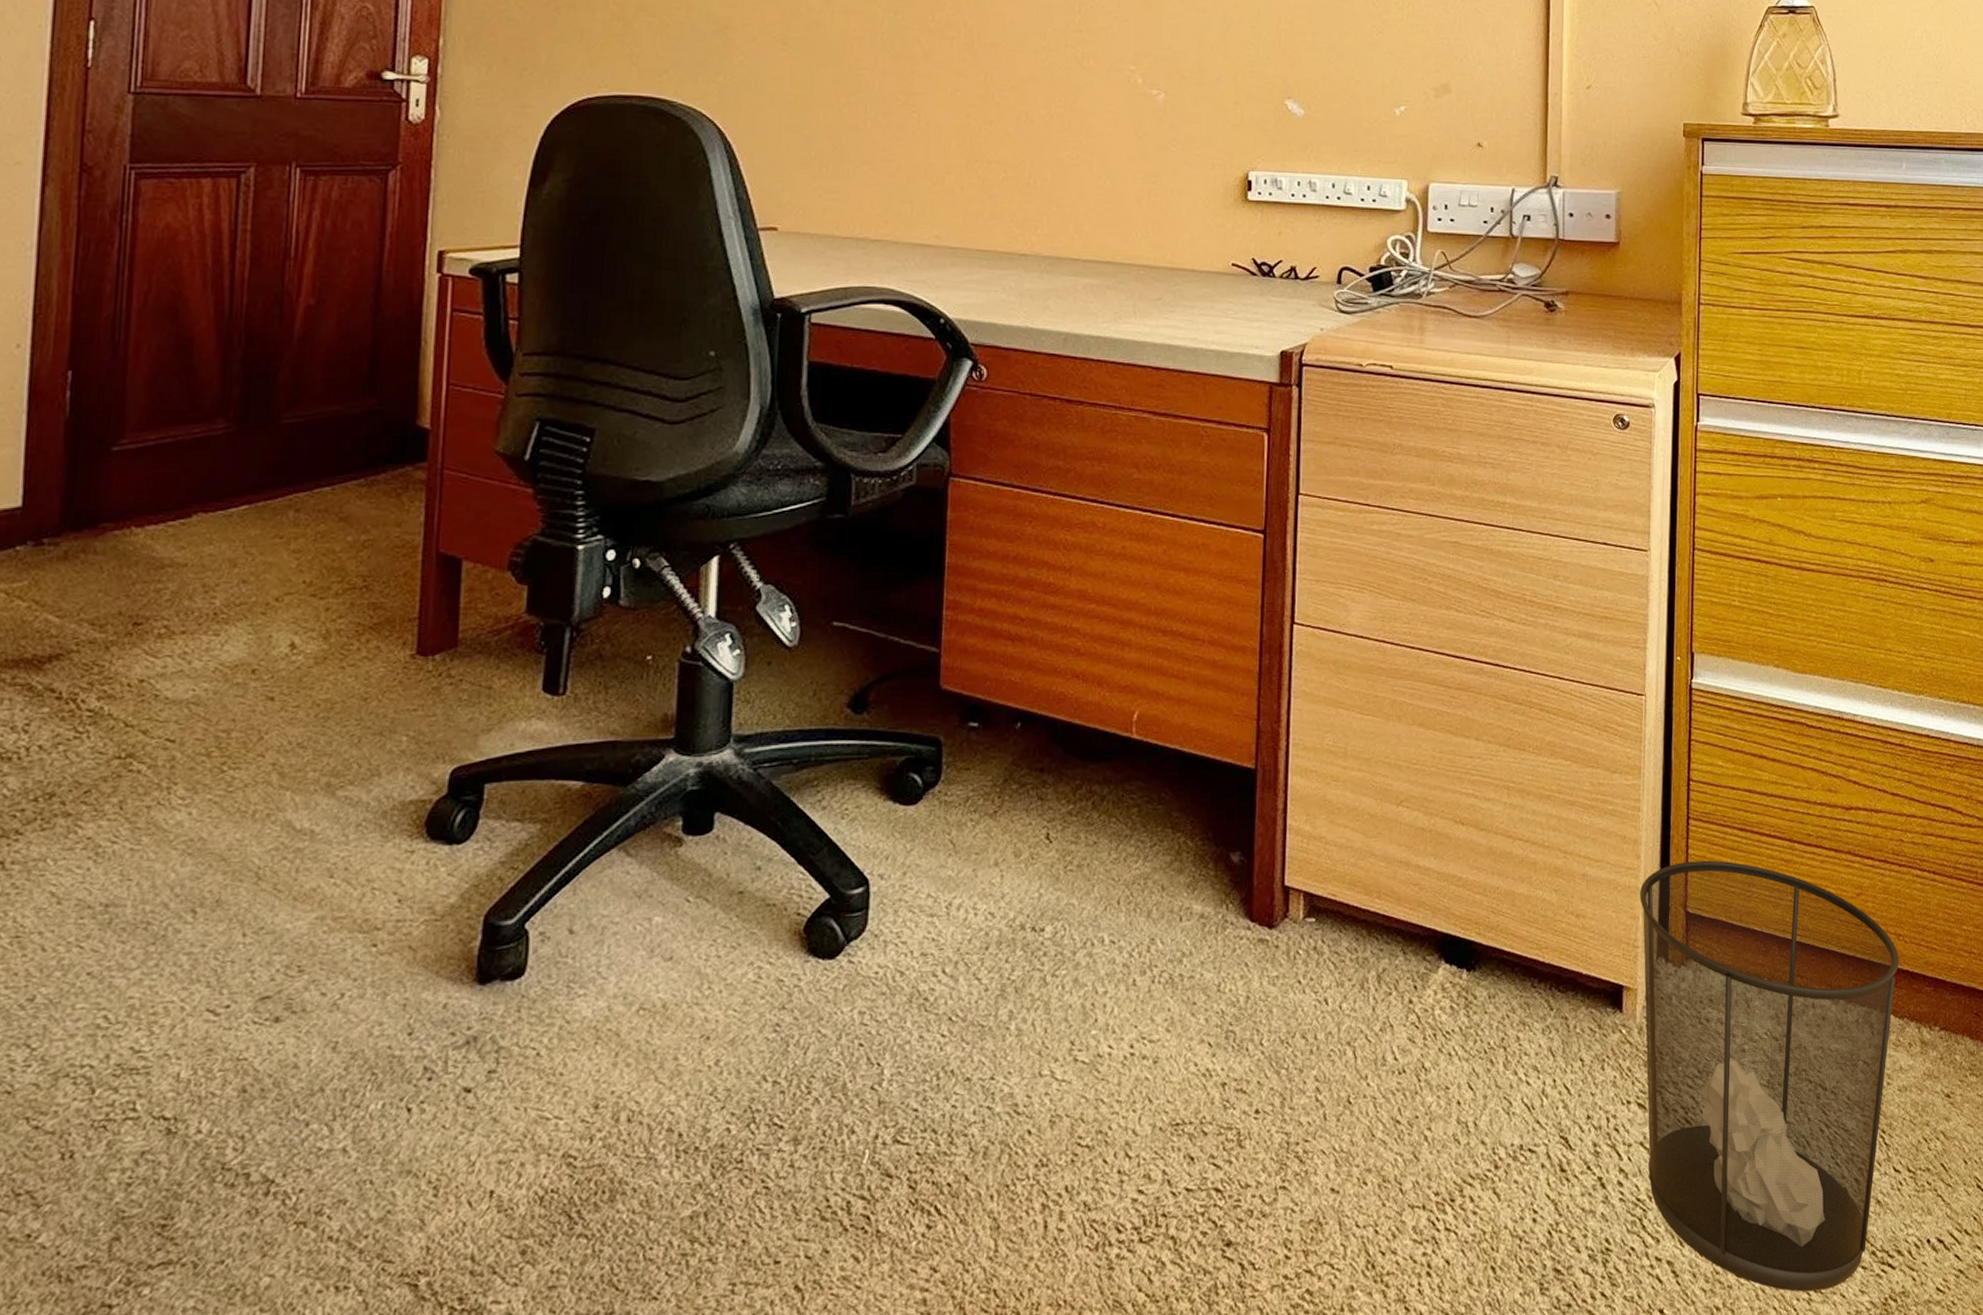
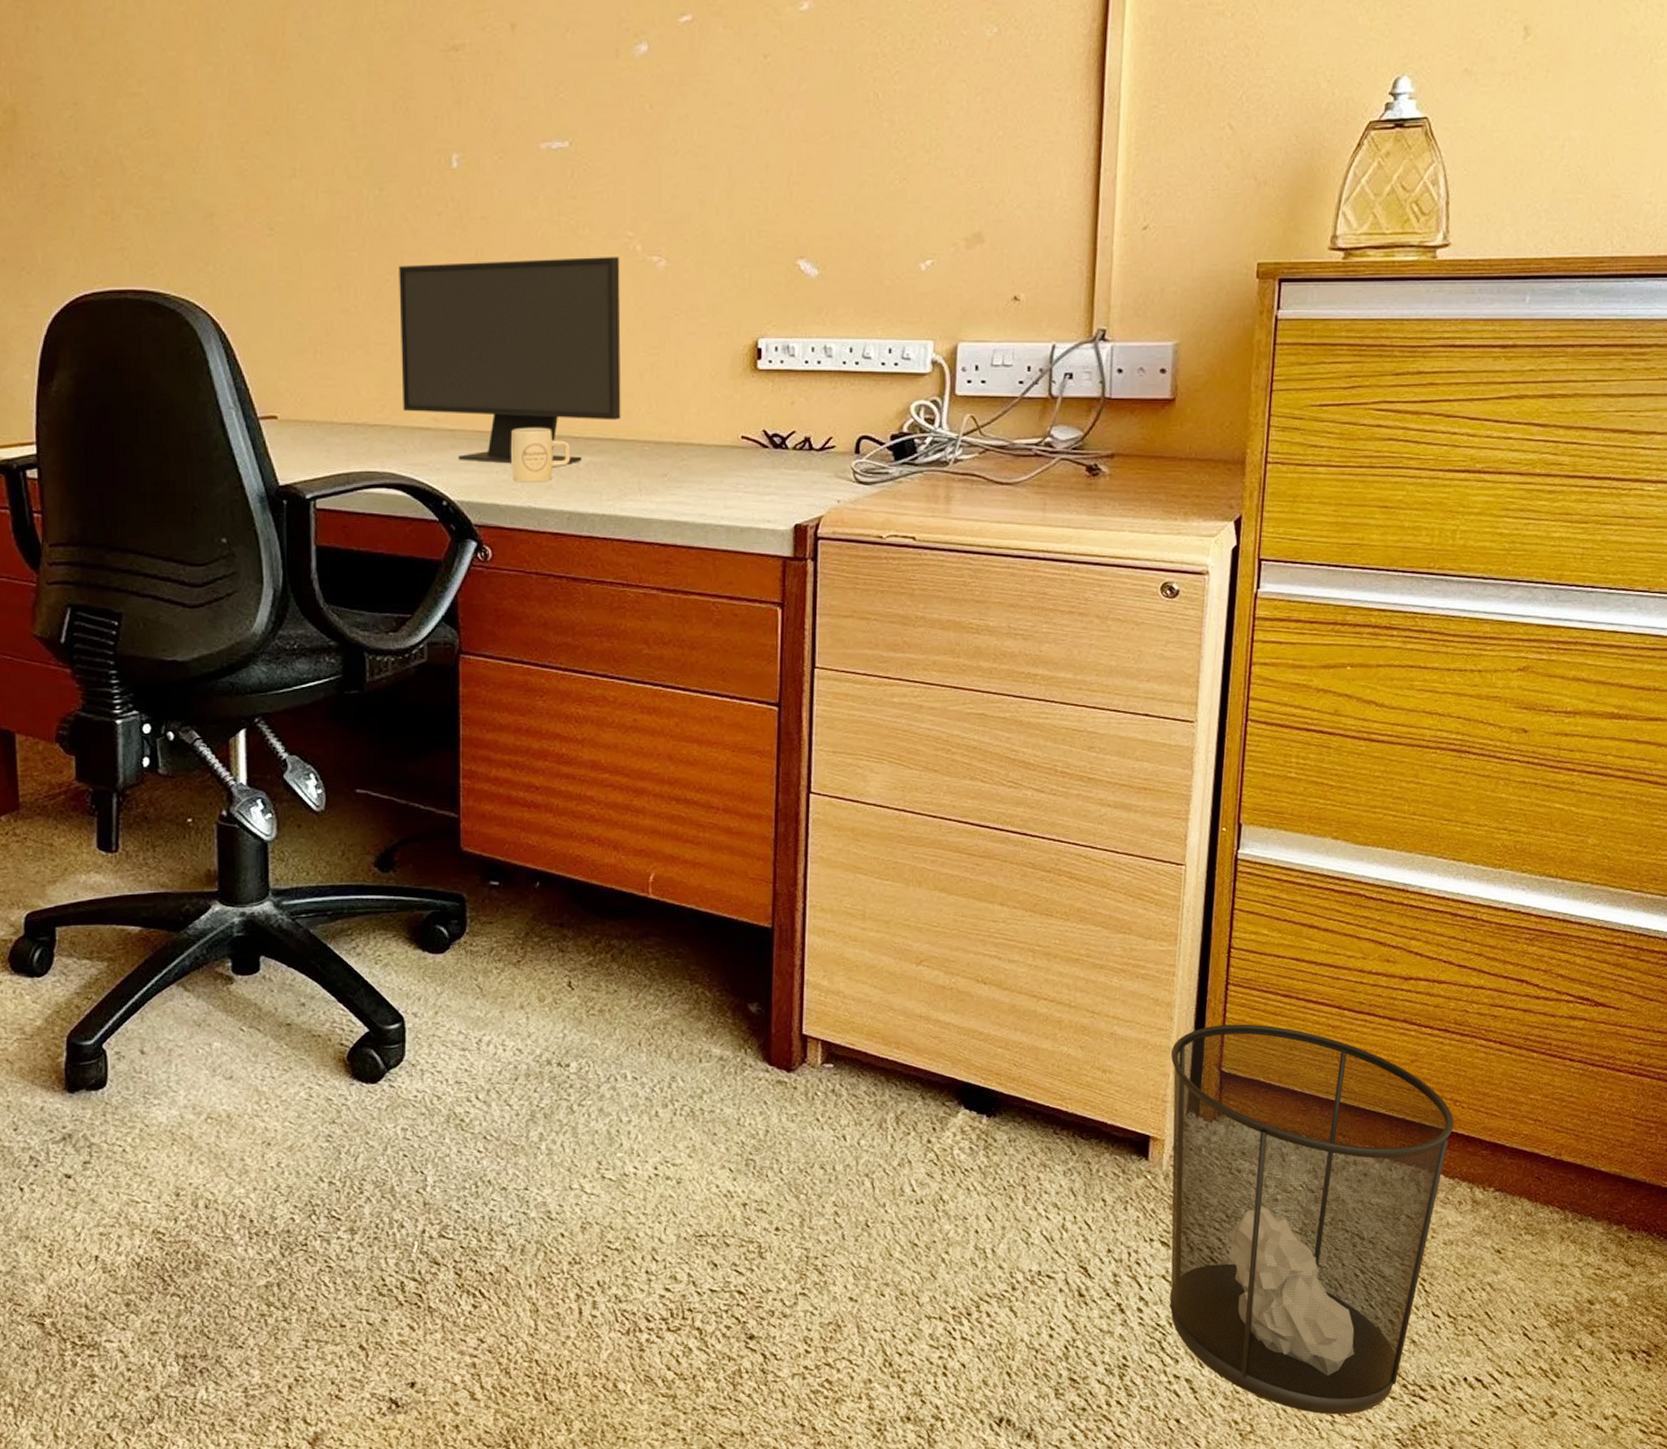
computer monitor: none [905,85,1122,285] -> present [399,257,621,464]
mug: none [1009,248,1069,304] -> present [510,427,571,484]

